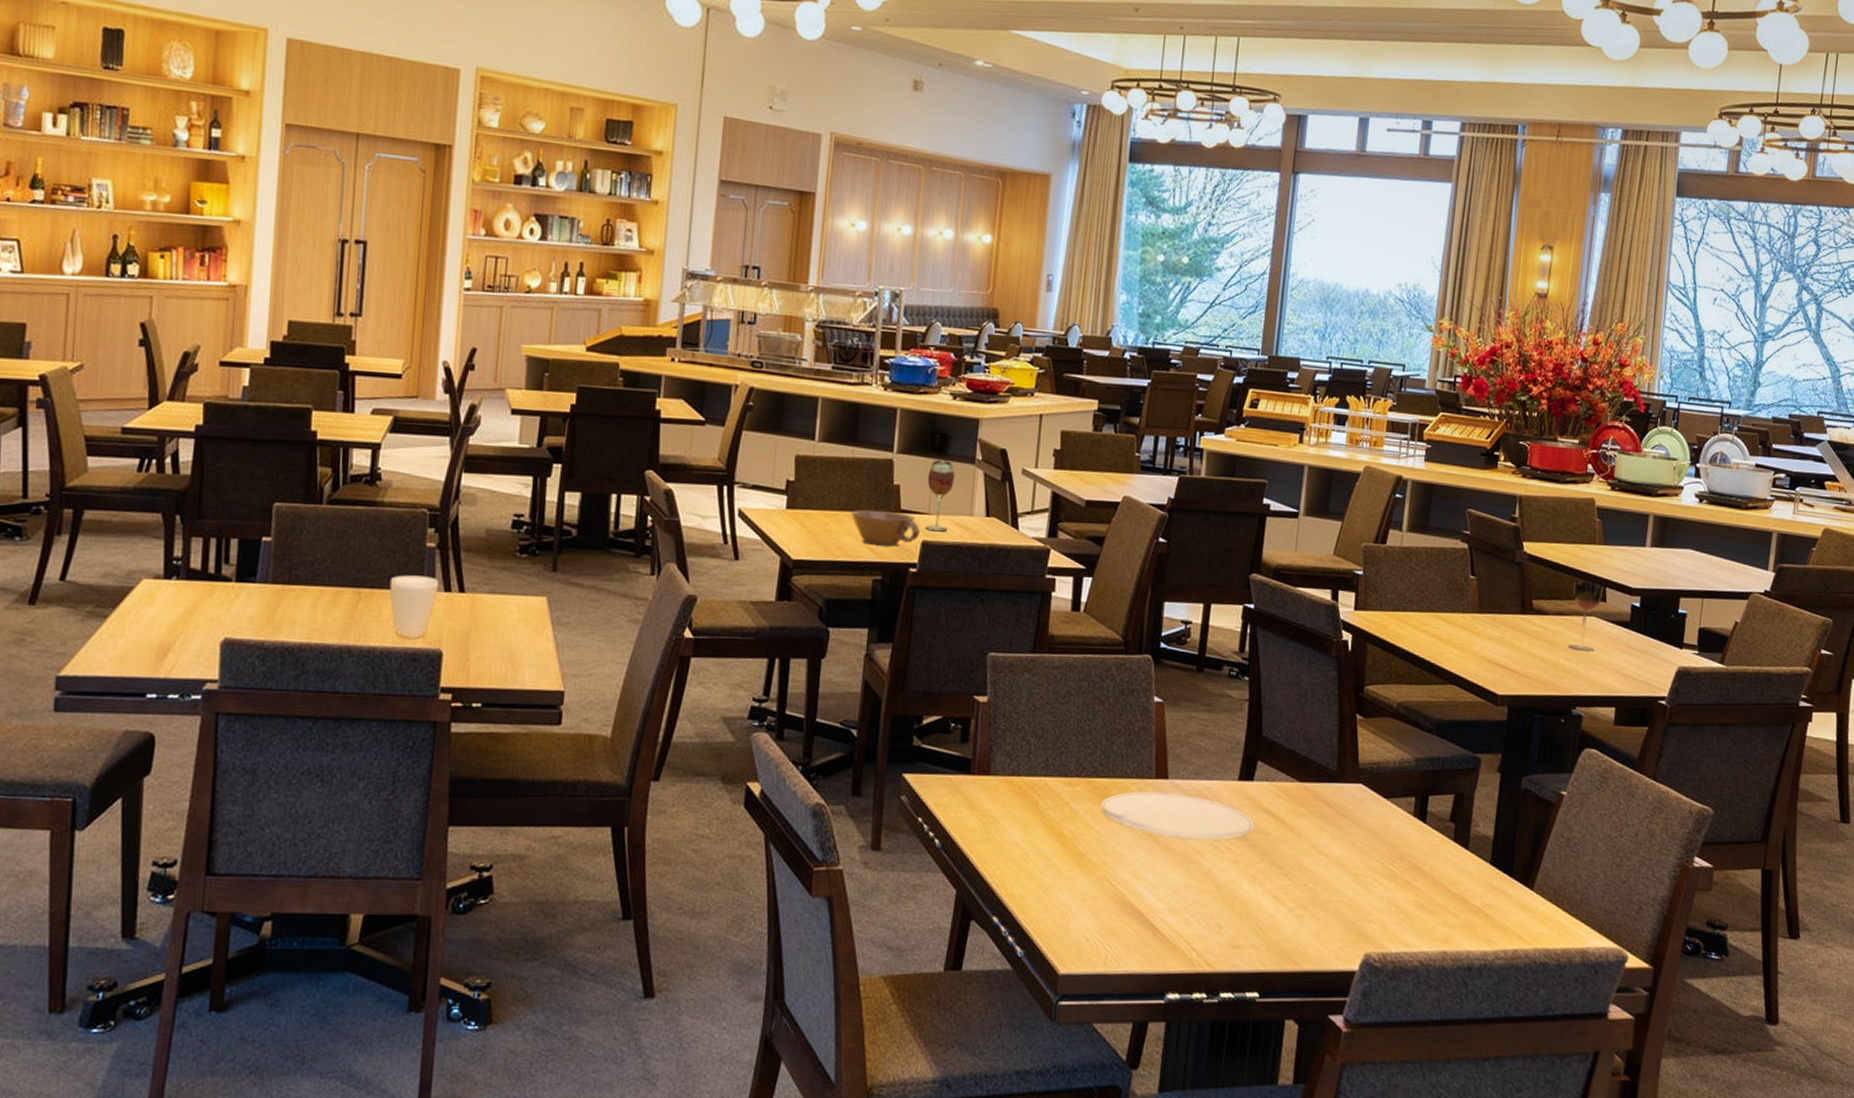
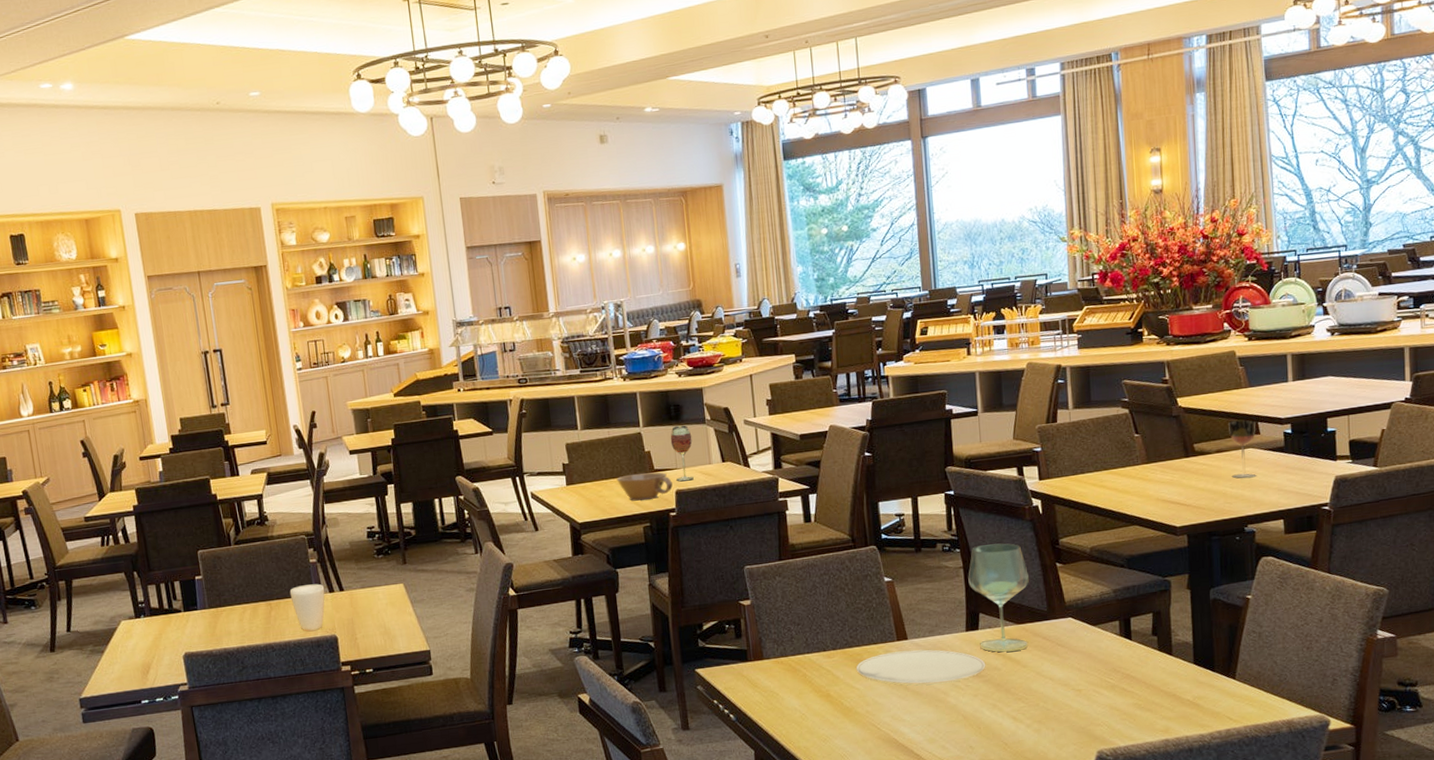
wine glass: none [1251,677,1324,815] -> present [968,543,1030,653]

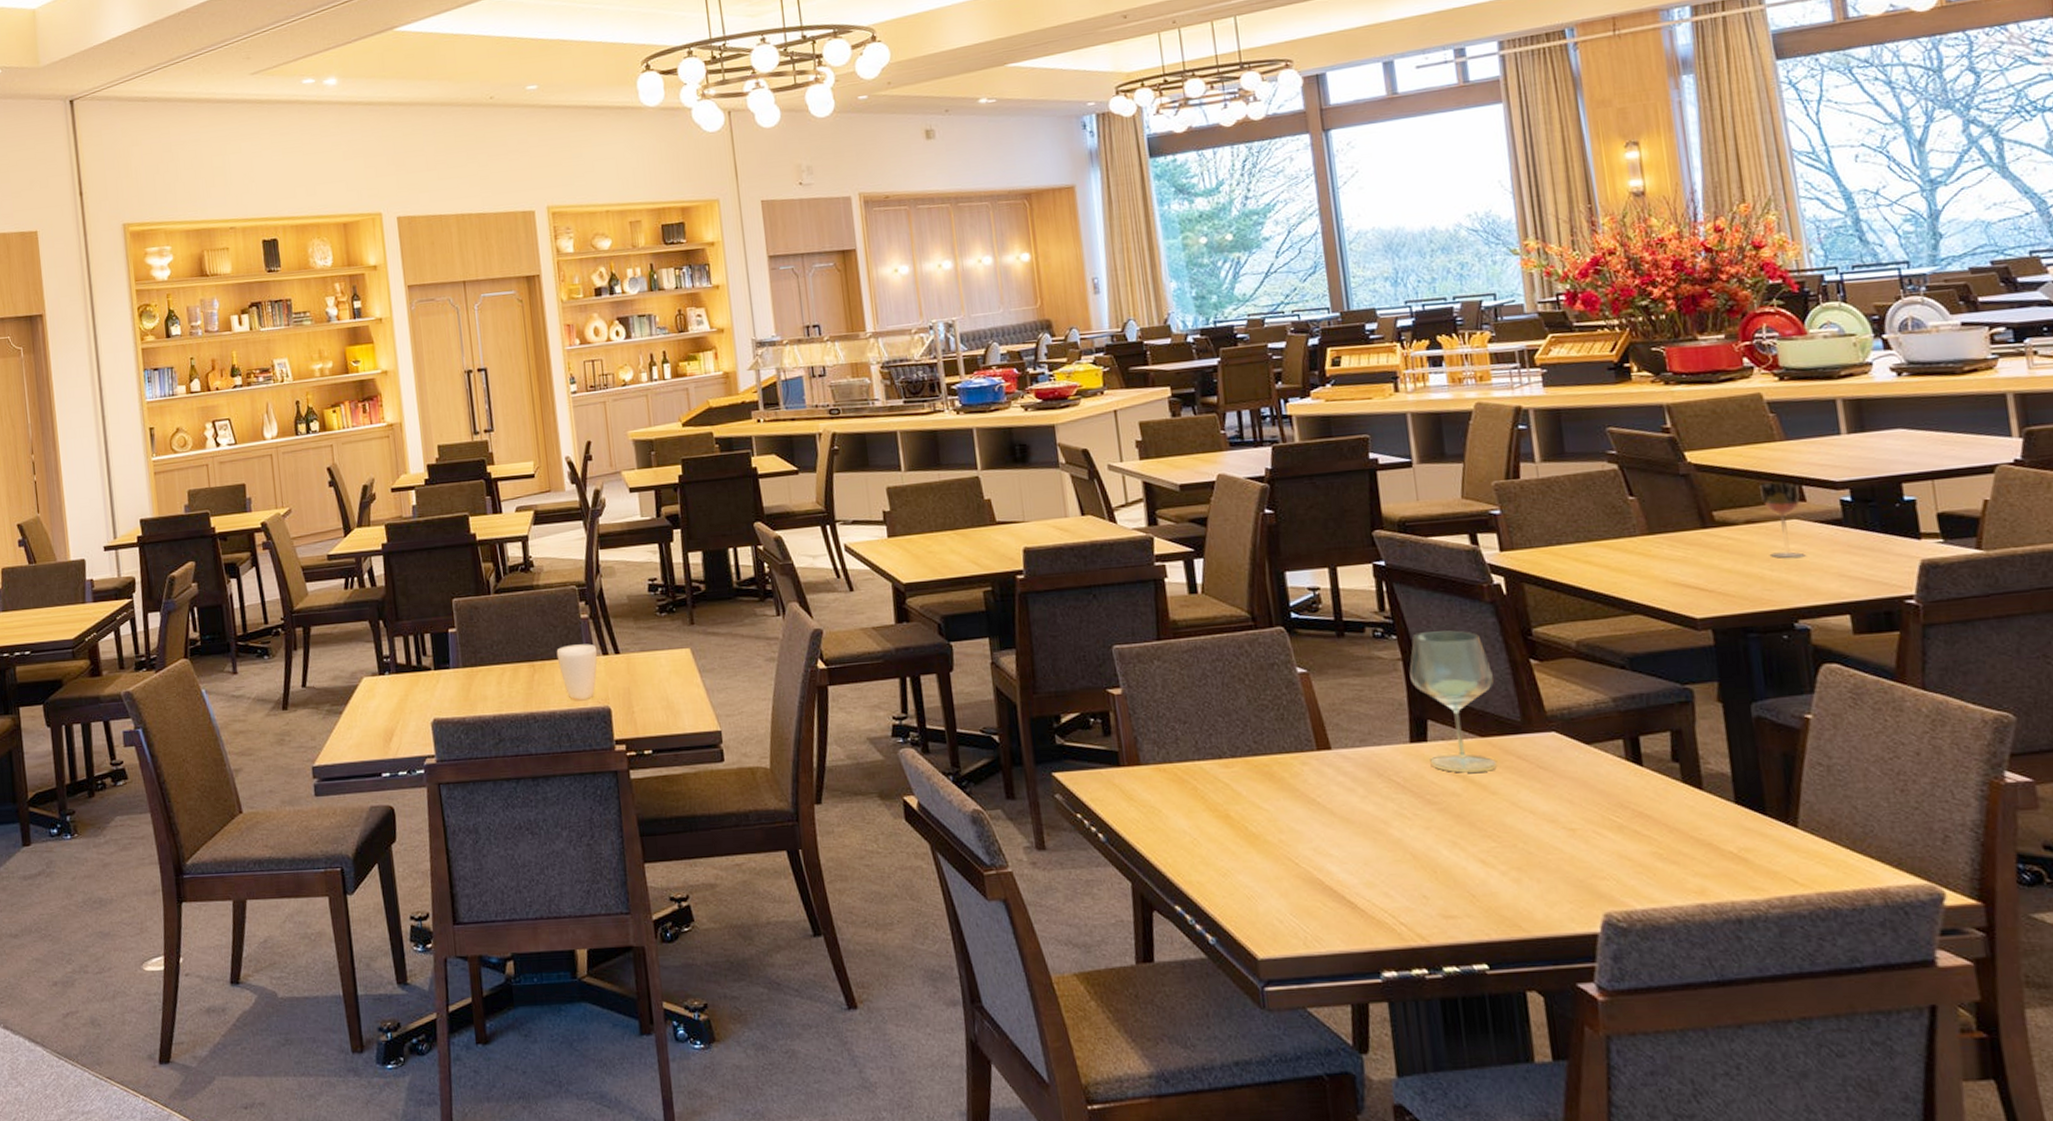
cup: present [616,472,673,501] -> none [949,525,1019,559]
wineglass: present [670,425,694,482] -> none [1015,468,1046,538]
plate: present [856,649,986,685] -> none [1263,763,1440,810]

